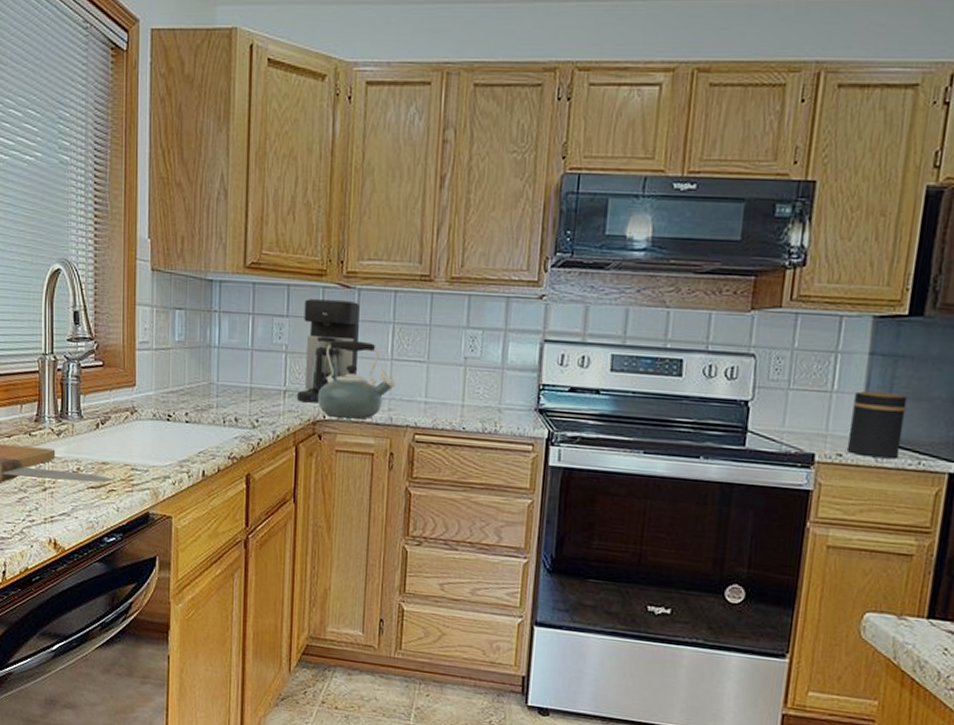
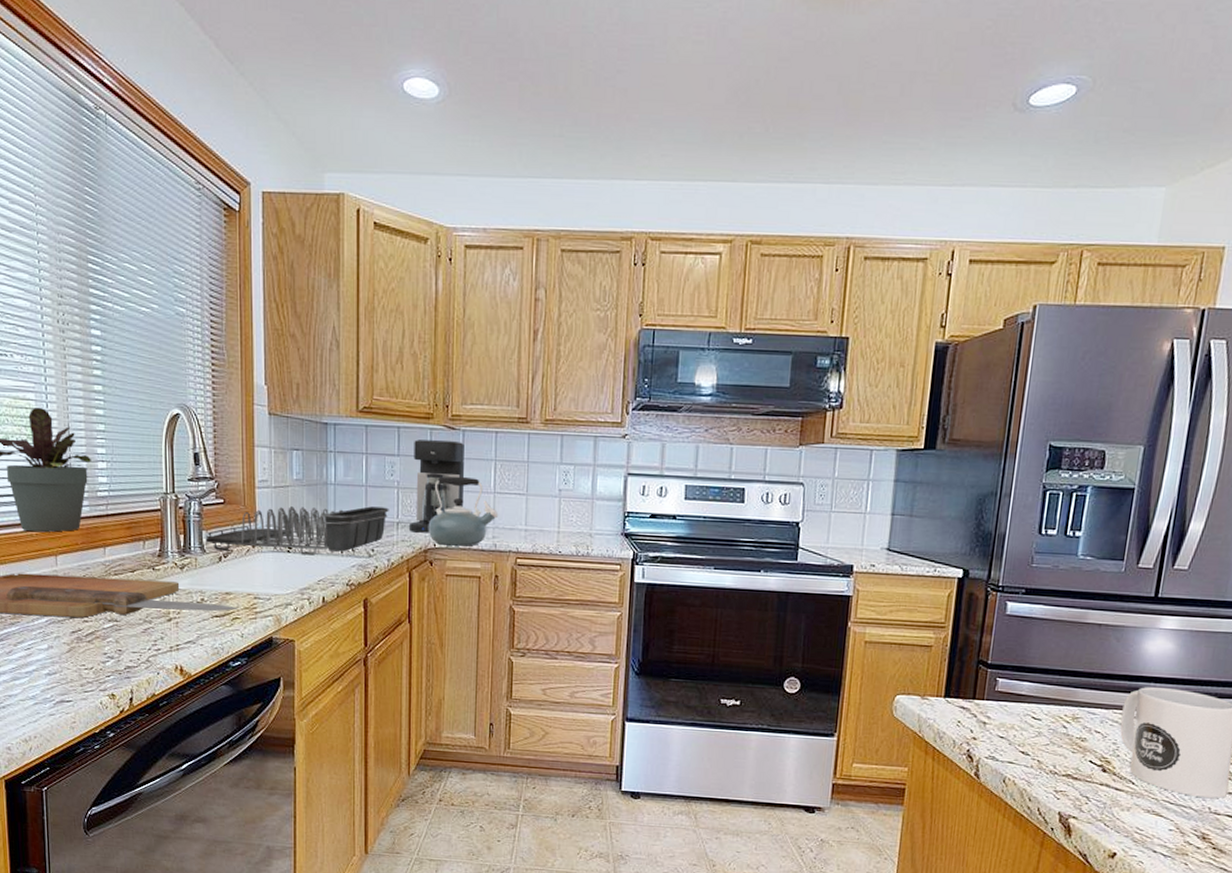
dish rack: none [83,371,276,425] -> present [205,506,389,556]
cylinder: present [846,391,908,460] -> none [878,512,925,568]

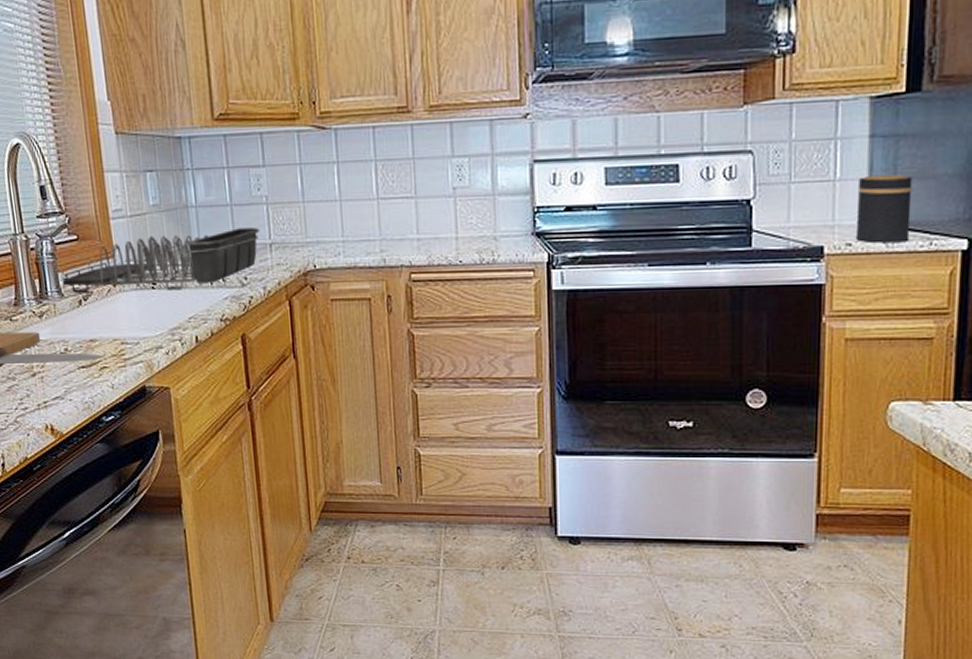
coffee maker: present [410,439,464,533] -> none [280,143,343,254]
kettle: present [428,476,499,547] -> none [305,183,385,265]
cylinder: none [878,512,925,568] -> present [855,175,913,244]

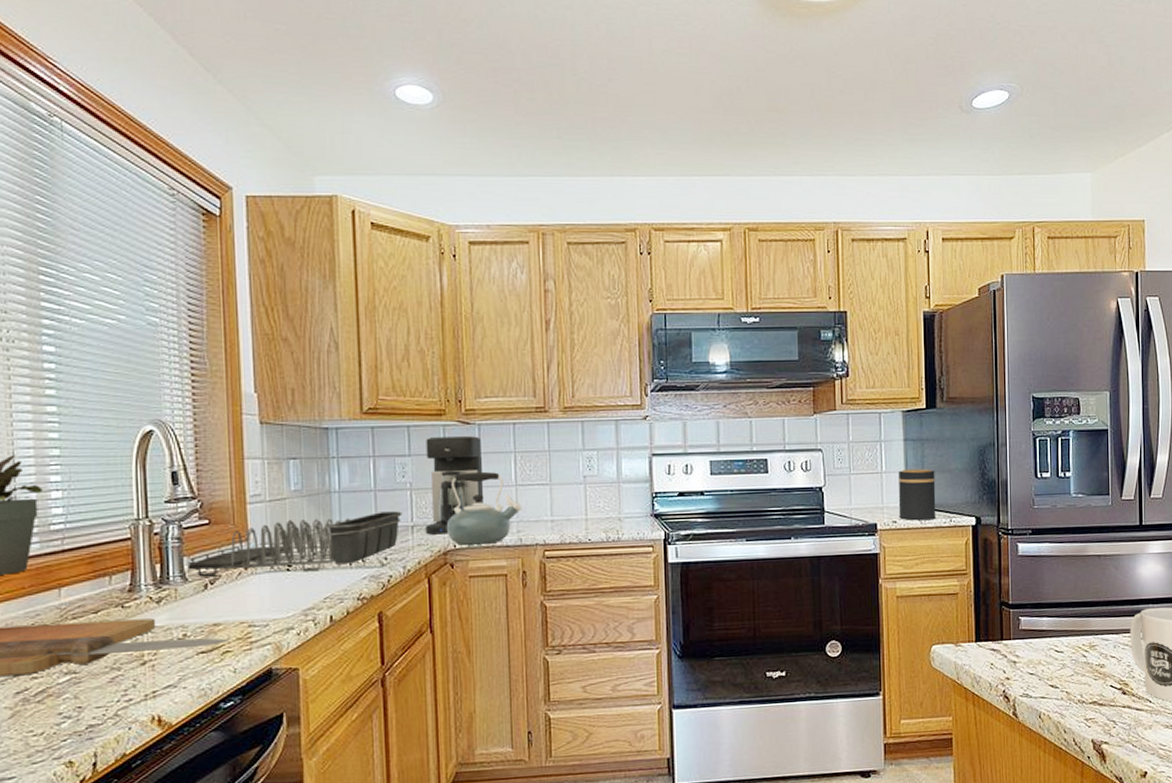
coffee maker: none [280,143,343,254] -> present [426,436,483,535]
kettle: none [305,183,385,265] -> present [446,471,522,545]

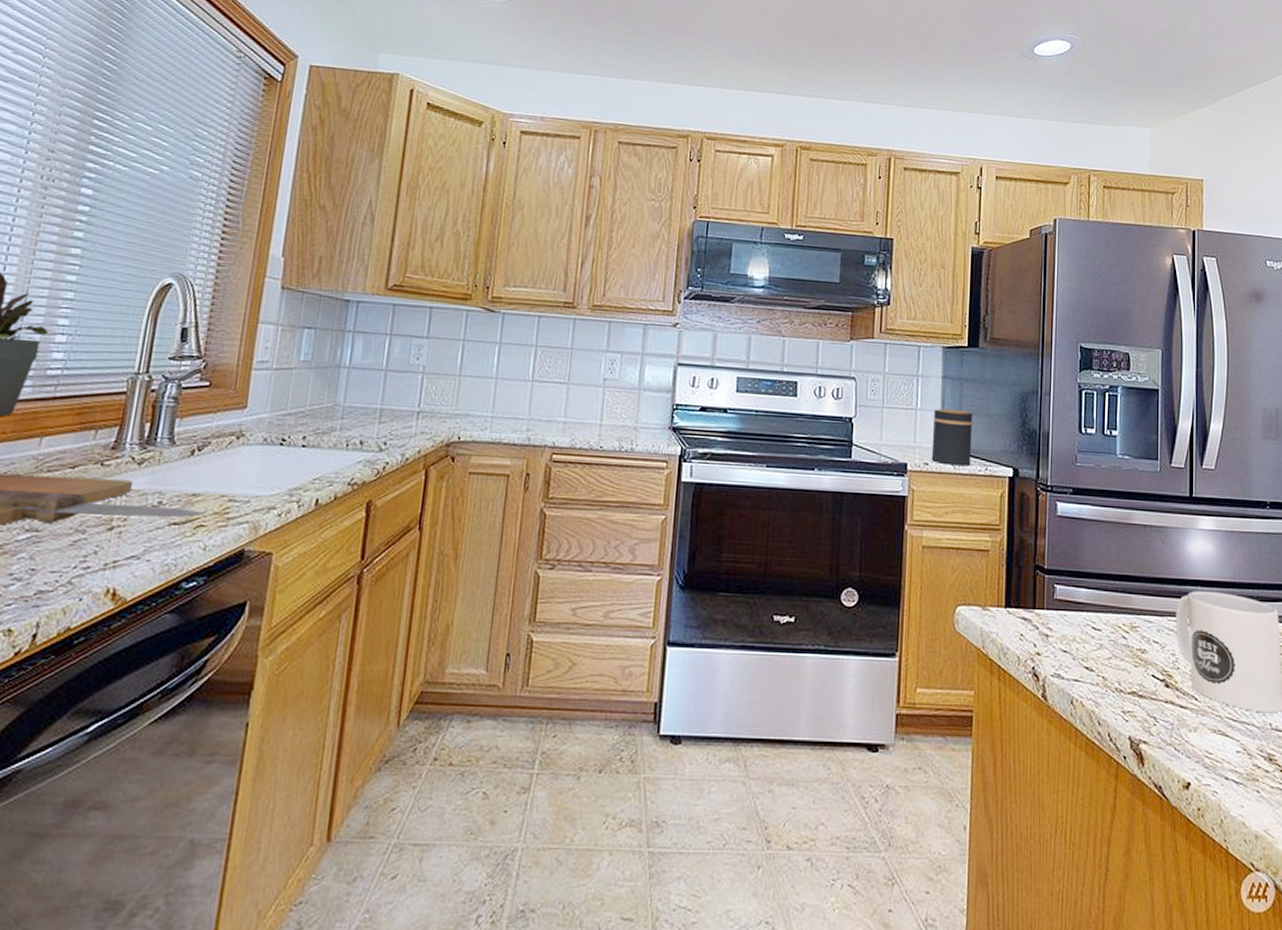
dish rack: present [187,511,402,577] -> none [177,391,410,449]
coffee maker: present [426,436,483,535] -> none [432,321,503,425]
kettle: present [446,471,522,545] -> none [452,361,536,440]

